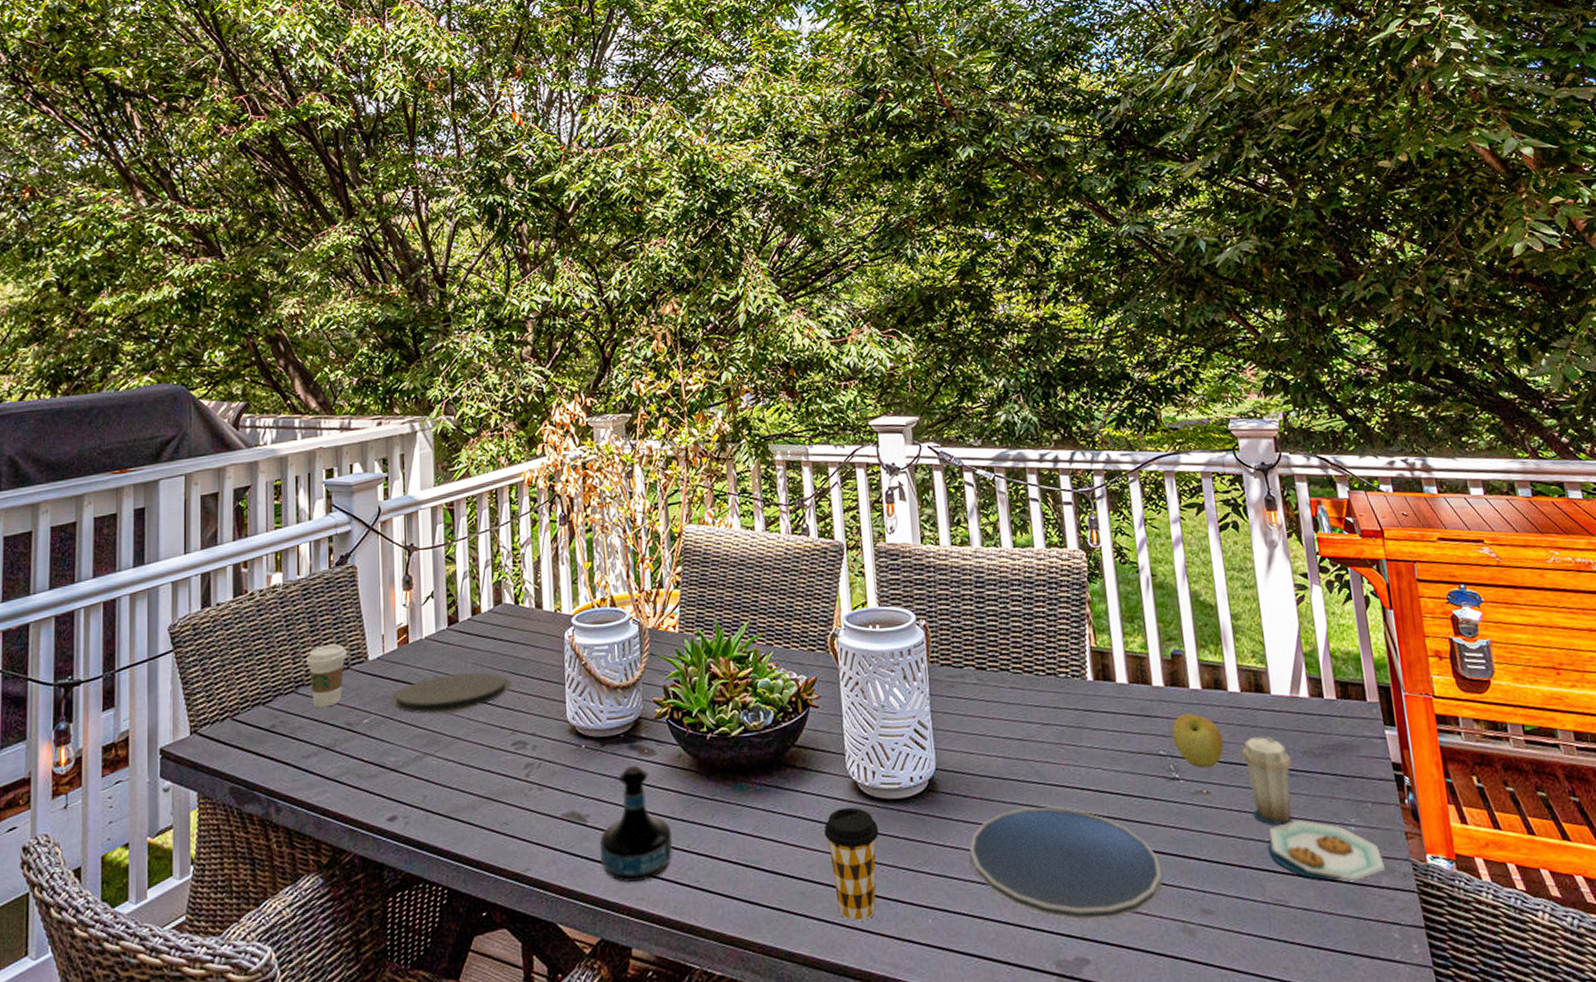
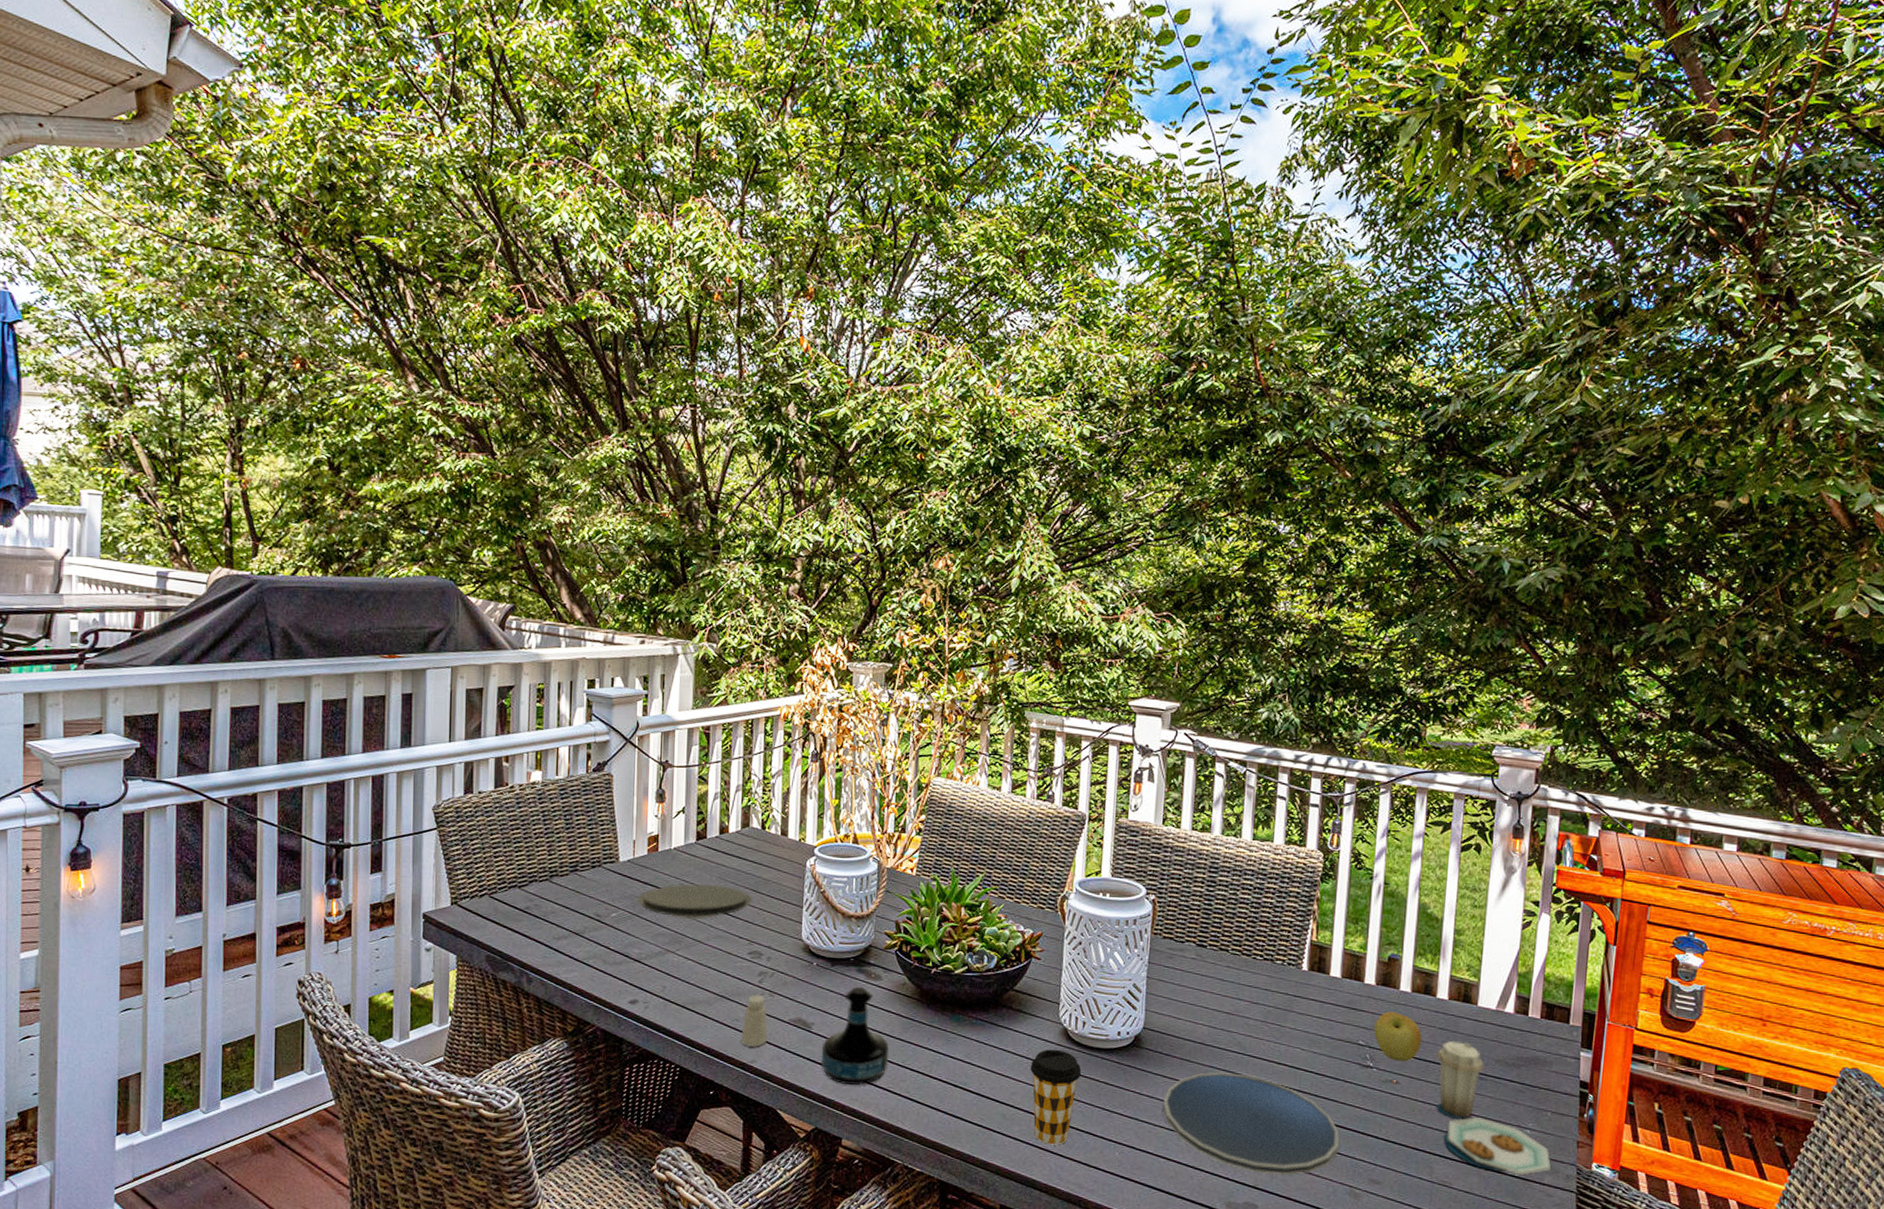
coffee cup: present [307,644,348,708] -> none [561,842,600,898]
saltshaker: none [511,789,541,853] -> present [741,994,768,1047]

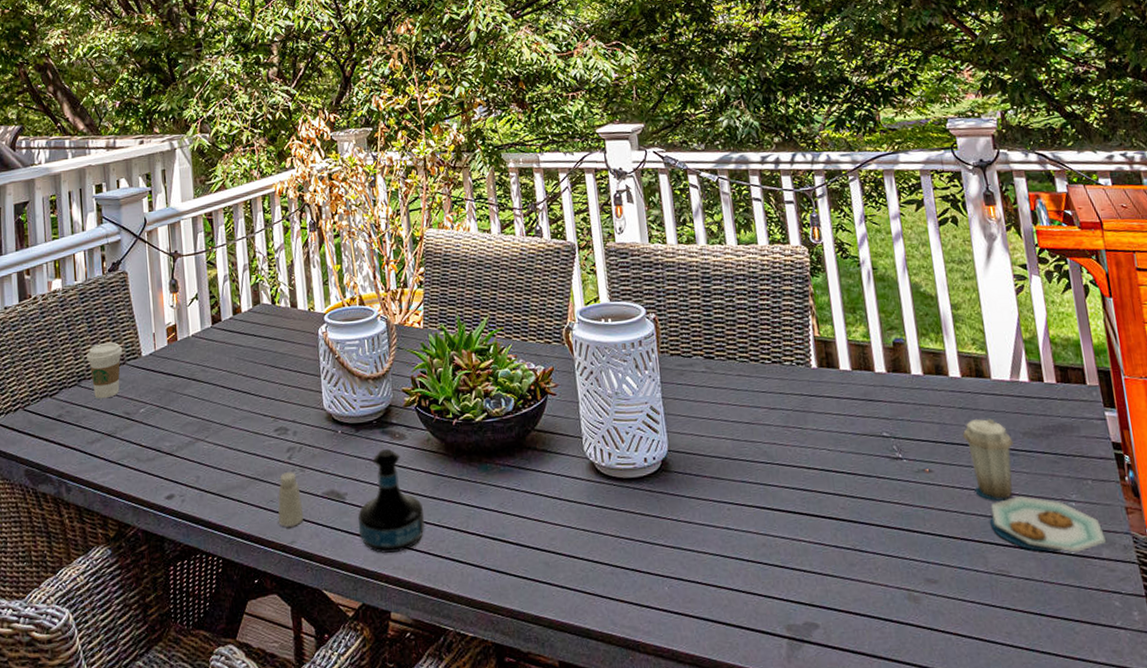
coffee cup: none [561,842,600,898] -> present [87,342,123,399]
plate: present [637,884,753,920] -> none [162,366,273,405]
coffee cup: present [1030,1049,1082,1145] -> none [564,485,616,589]
plate: present [1163,1072,1340,1175] -> none [702,484,888,589]
apple: present [1373,1012,1422,1062] -> none [894,397,945,449]

